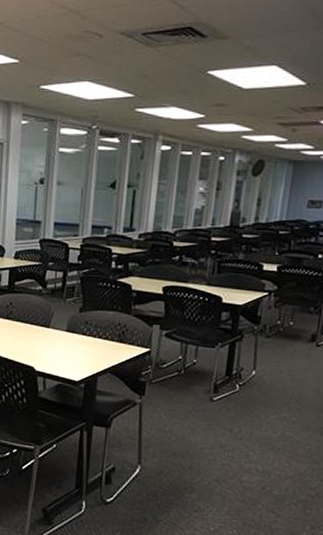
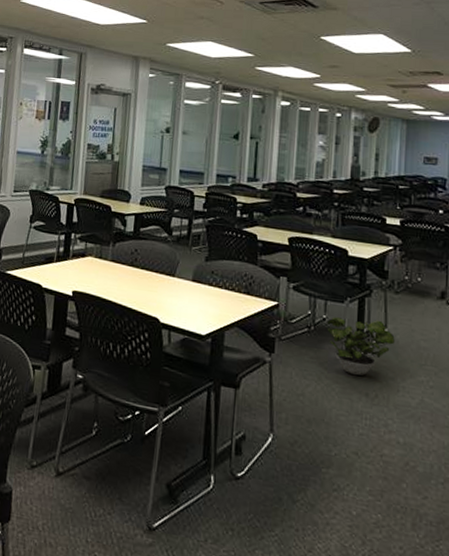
potted plant: none [196,361,262,414] -> present [327,317,395,376]

